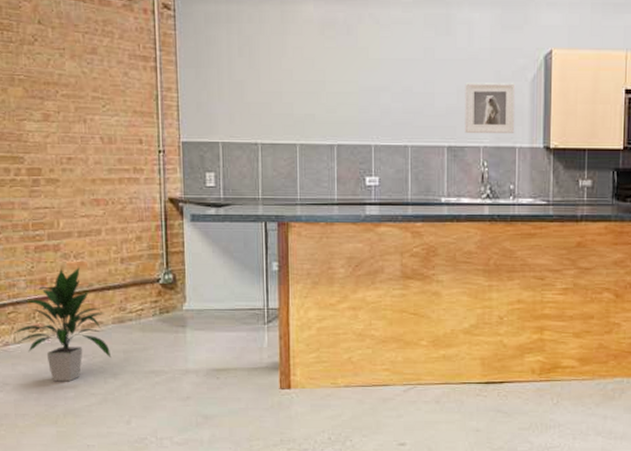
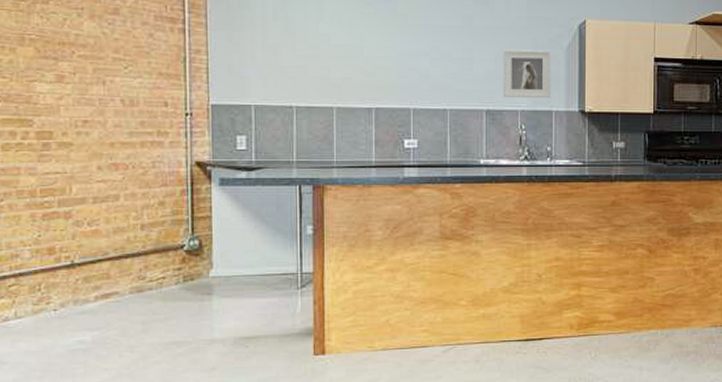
indoor plant: present [13,267,112,382] -> none [14,235,128,358]

